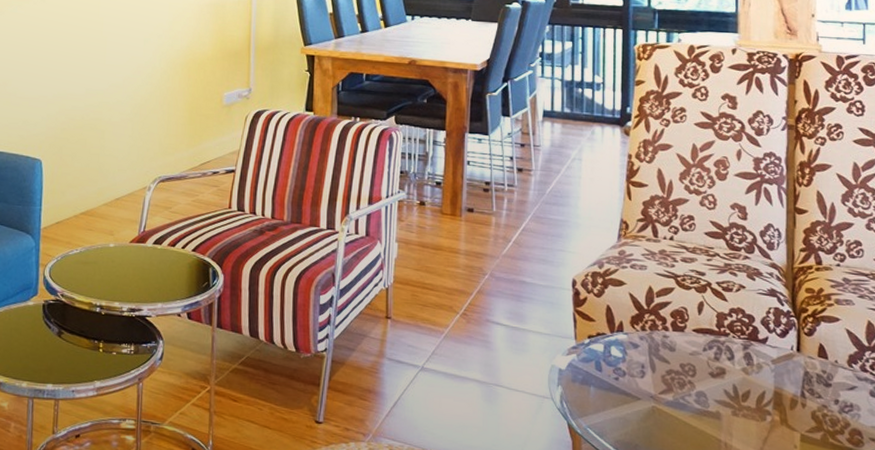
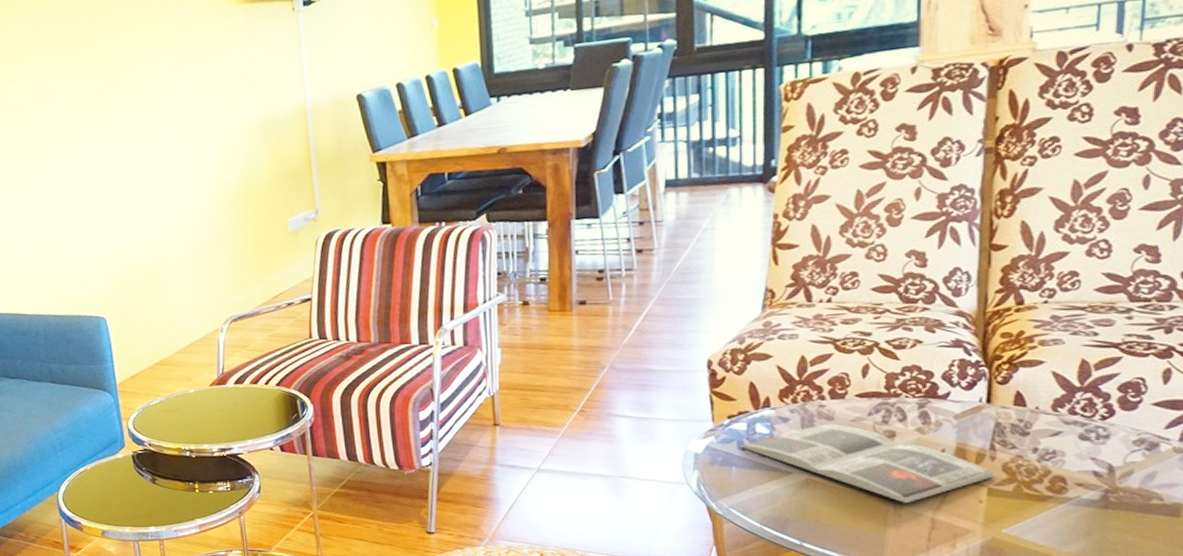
magazine: none [598,354,807,441] -> present [741,423,996,503]

